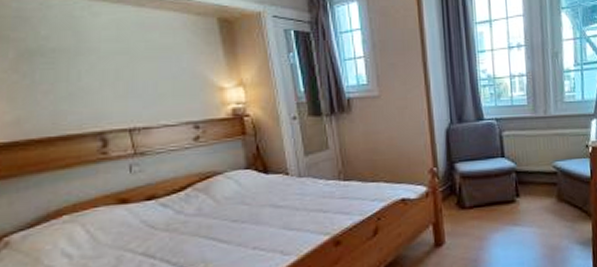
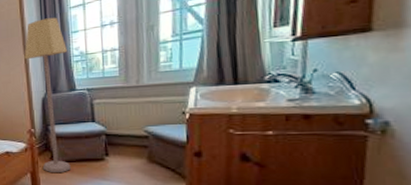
lamp: none [424,32,480,222] -> present [24,17,71,172]

